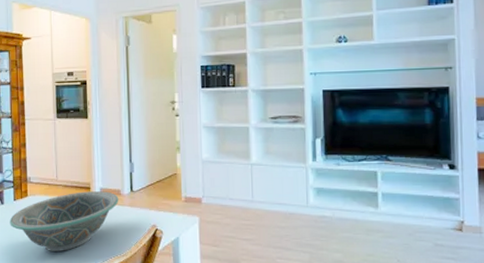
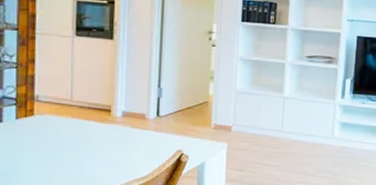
decorative bowl: present [10,191,119,251] -> none [9,113,143,173]

